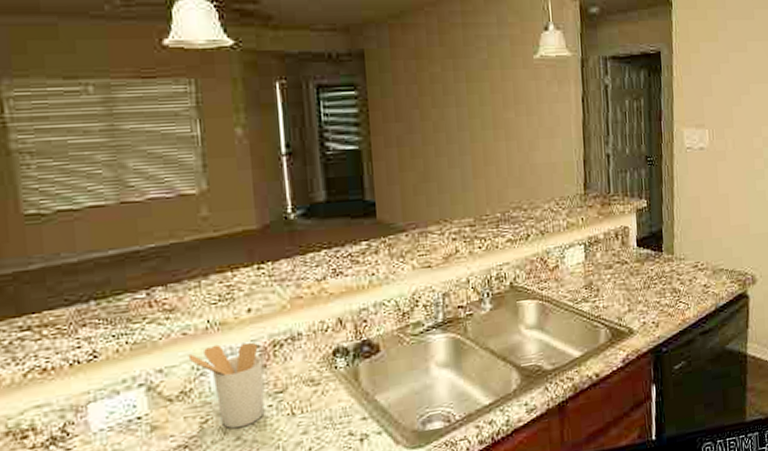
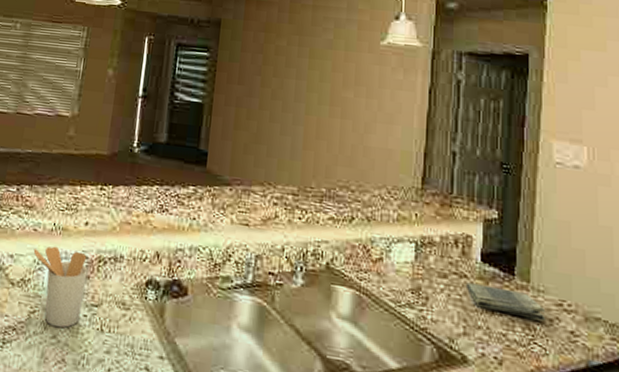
dish towel: none [628,264,687,286] -> present [467,282,546,322]

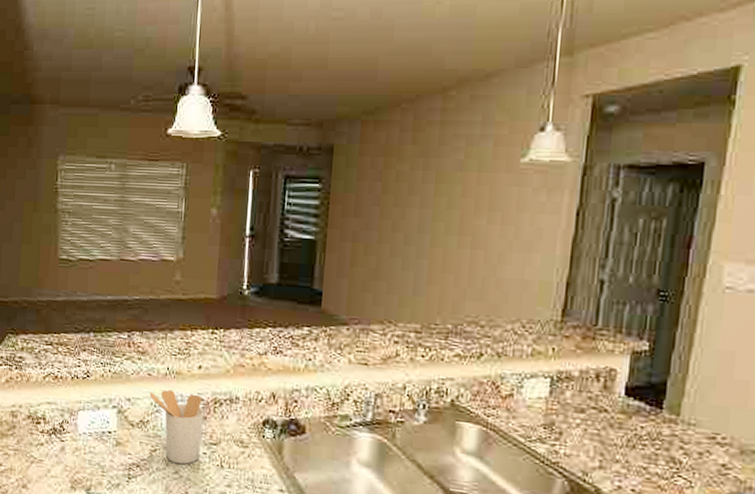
dish towel: present [467,282,546,322] -> none [606,417,696,455]

